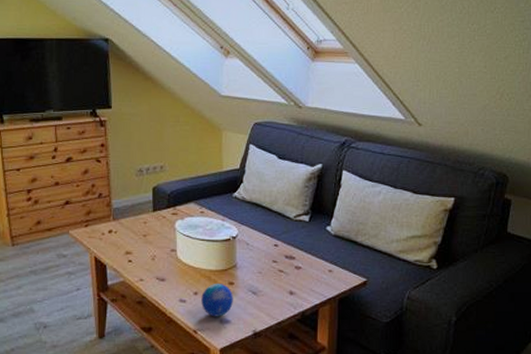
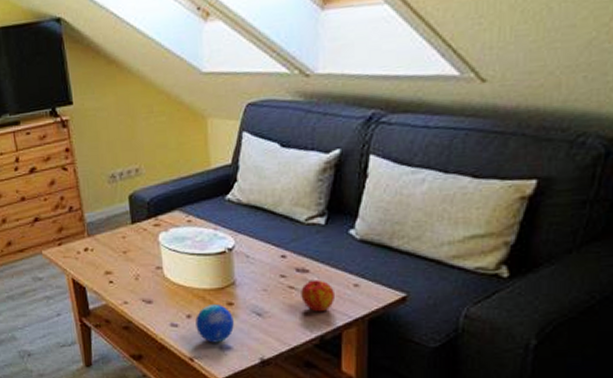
apple: none [288,265,314,292] -> present [301,279,334,312]

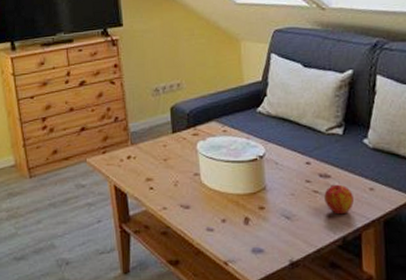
decorative orb: present [196,303,234,343] -> none [230,208,265,246]

